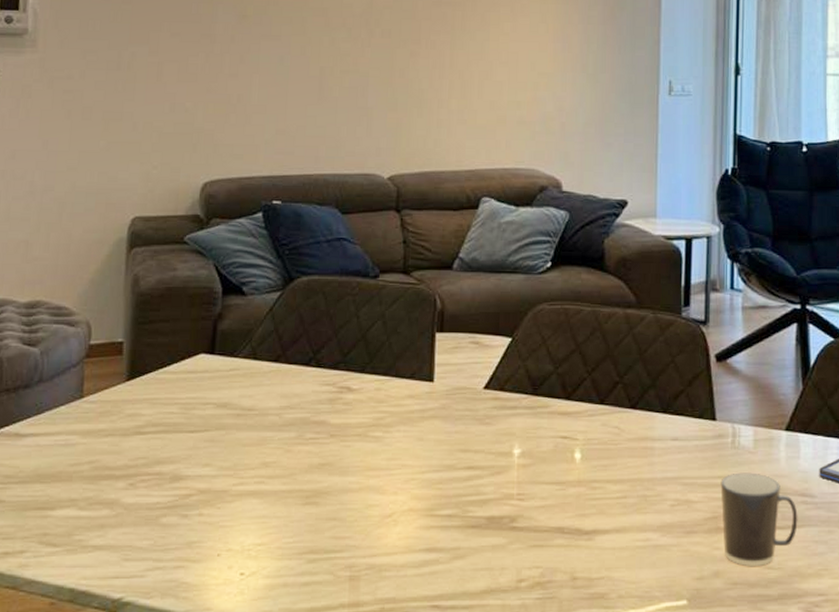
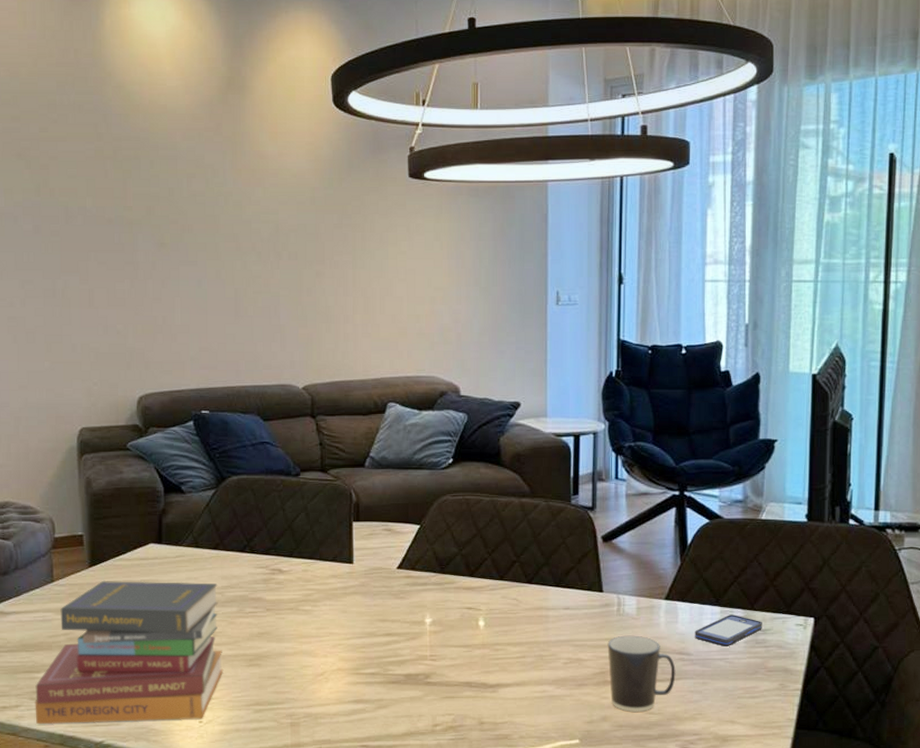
books: none [43,397,276,575] -> present [35,580,224,724]

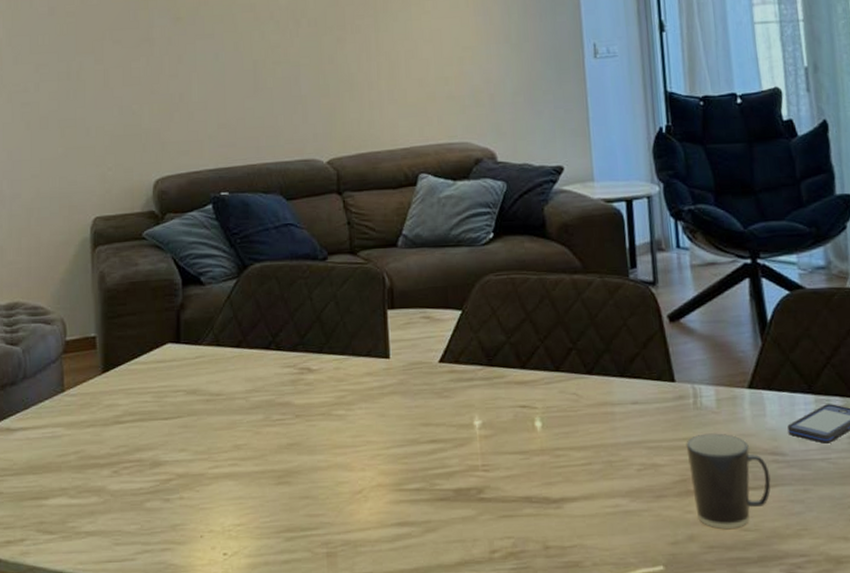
books: present [35,580,224,724] -> none [41,387,250,561]

